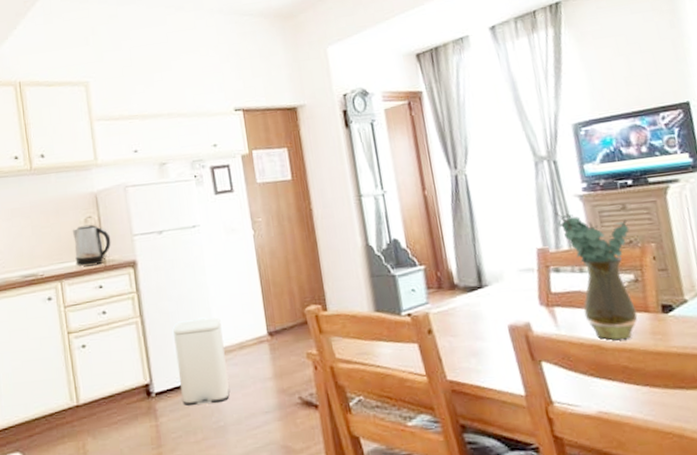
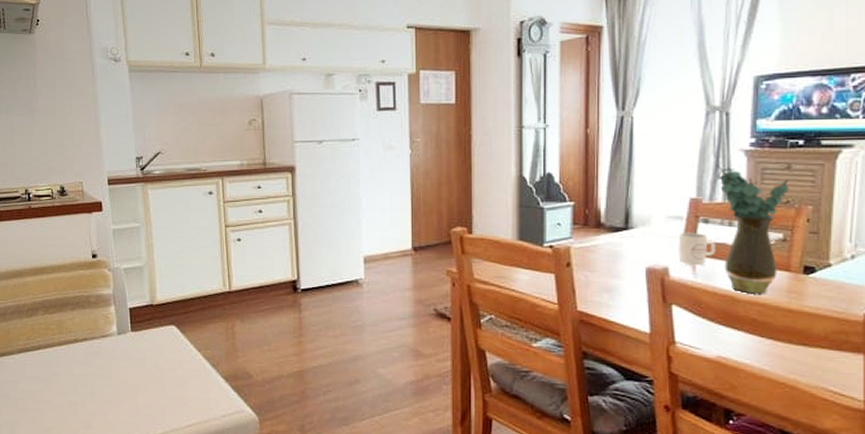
kettle: present [73,224,111,267] -> none [237,127,272,167]
pedal bin: present [173,317,230,406] -> none [324,228,371,305]
mug: none [534,283,573,319] -> present [678,232,716,266]

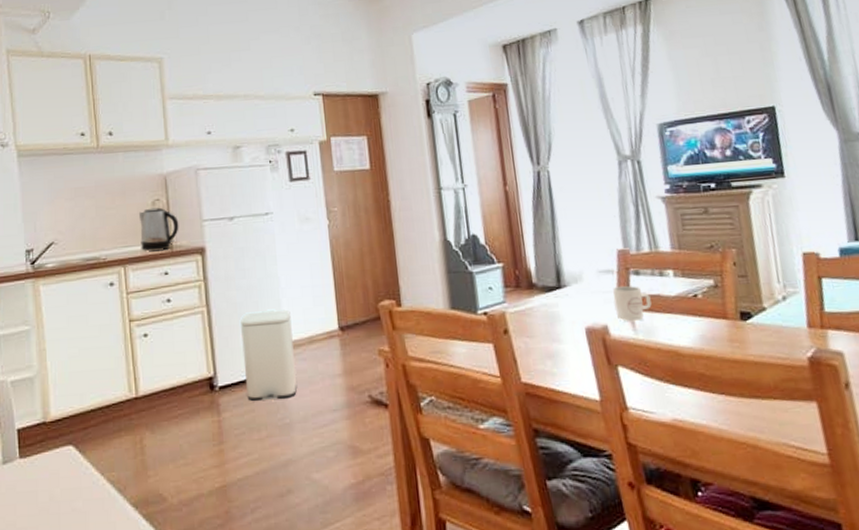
kettle: none [237,127,272,167] -> present [139,207,179,252]
pedal bin: none [324,228,371,305] -> present [241,309,298,401]
vase: present [717,165,789,294] -> none [637,213,716,346]

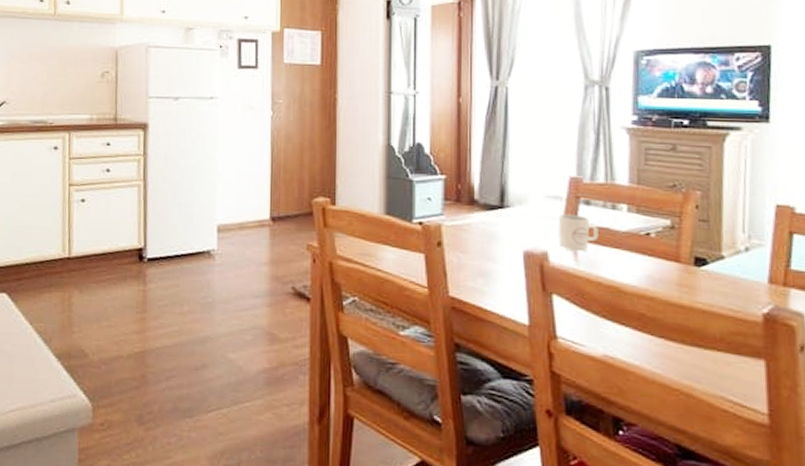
kettle: present [139,207,179,252] -> none [86,79,125,122]
pedal bin: present [241,309,298,401] -> none [173,192,224,279]

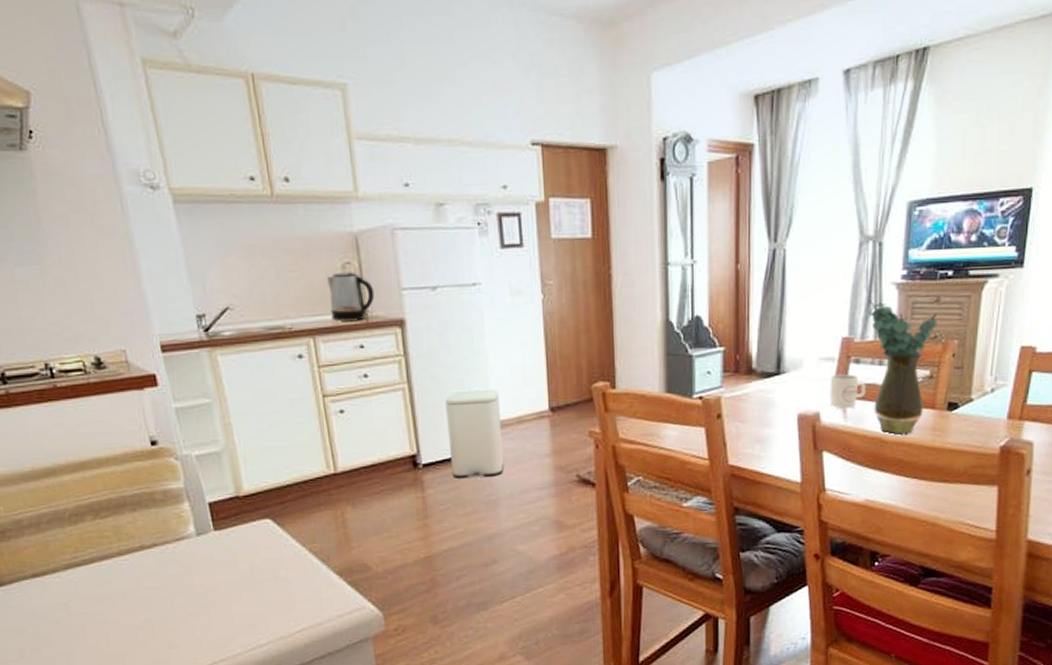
kettle: none [86,79,125,122] -> present [327,272,375,322]
pedal bin: none [173,192,224,279] -> present [445,388,505,479]
vase: none [597,142,675,286] -> present [869,300,938,434]

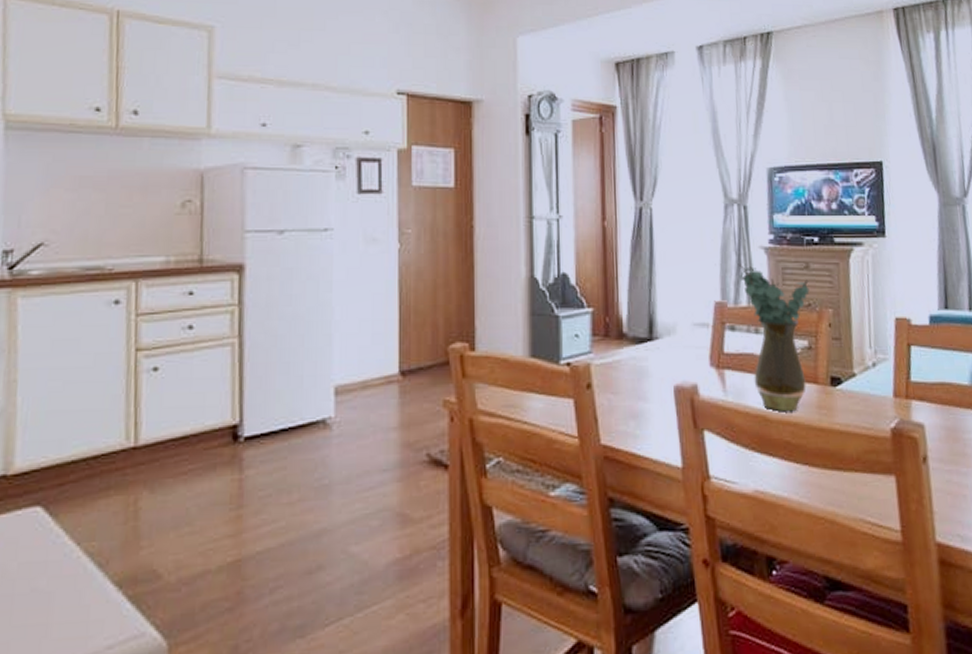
kettle: present [327,272,375,322] -> none [161,210,214,265]
pedal bin: present [445,388,505,479] -> none [278,346,343,457]
mug: present [829,373,866,410] -> none [706,341,744,382]

